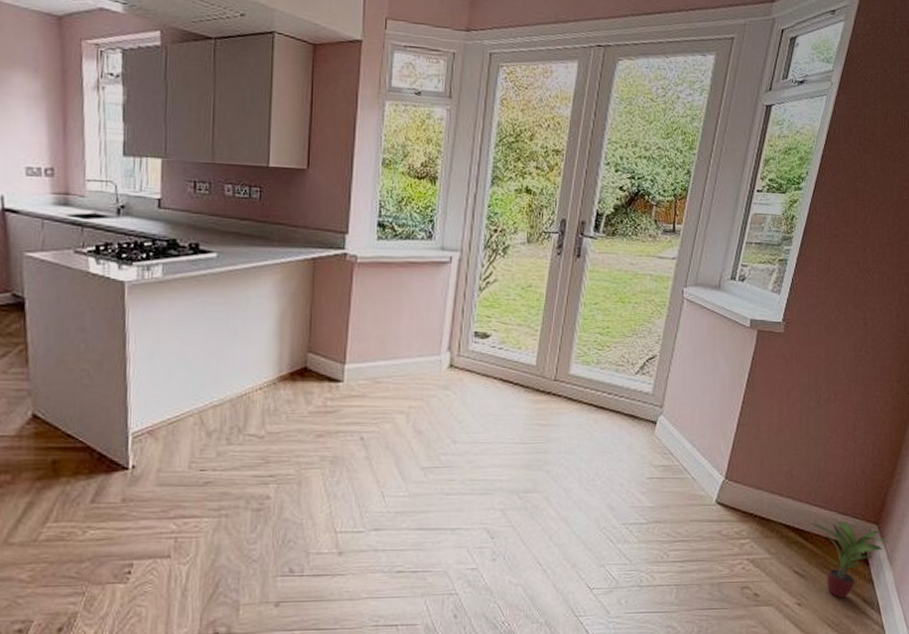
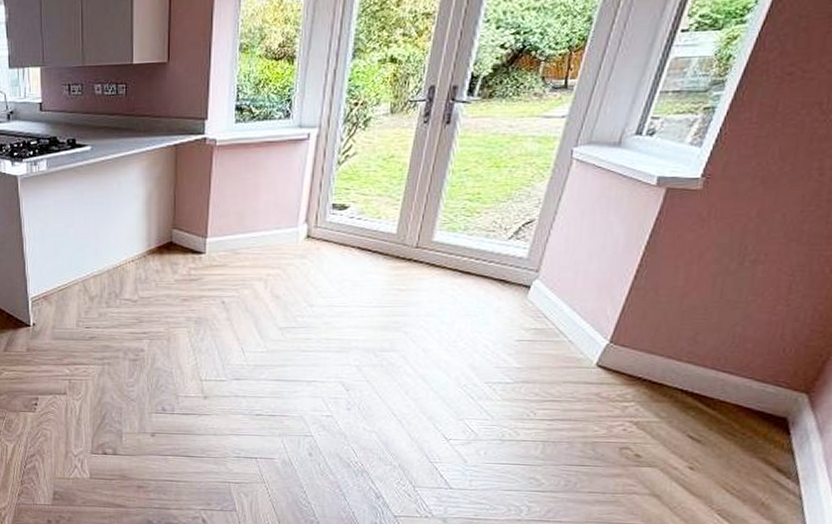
potted plant: present [812,521,889,599] -> none [717,388,822,466]

